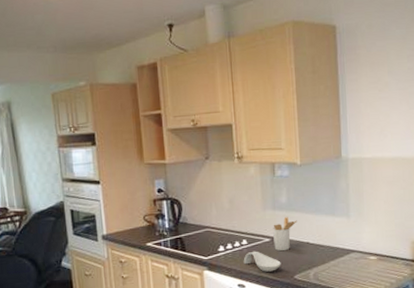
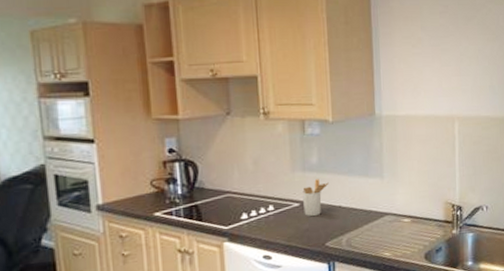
spoon rest: present [243,251,281,272] -> none [269,217,312,241]

